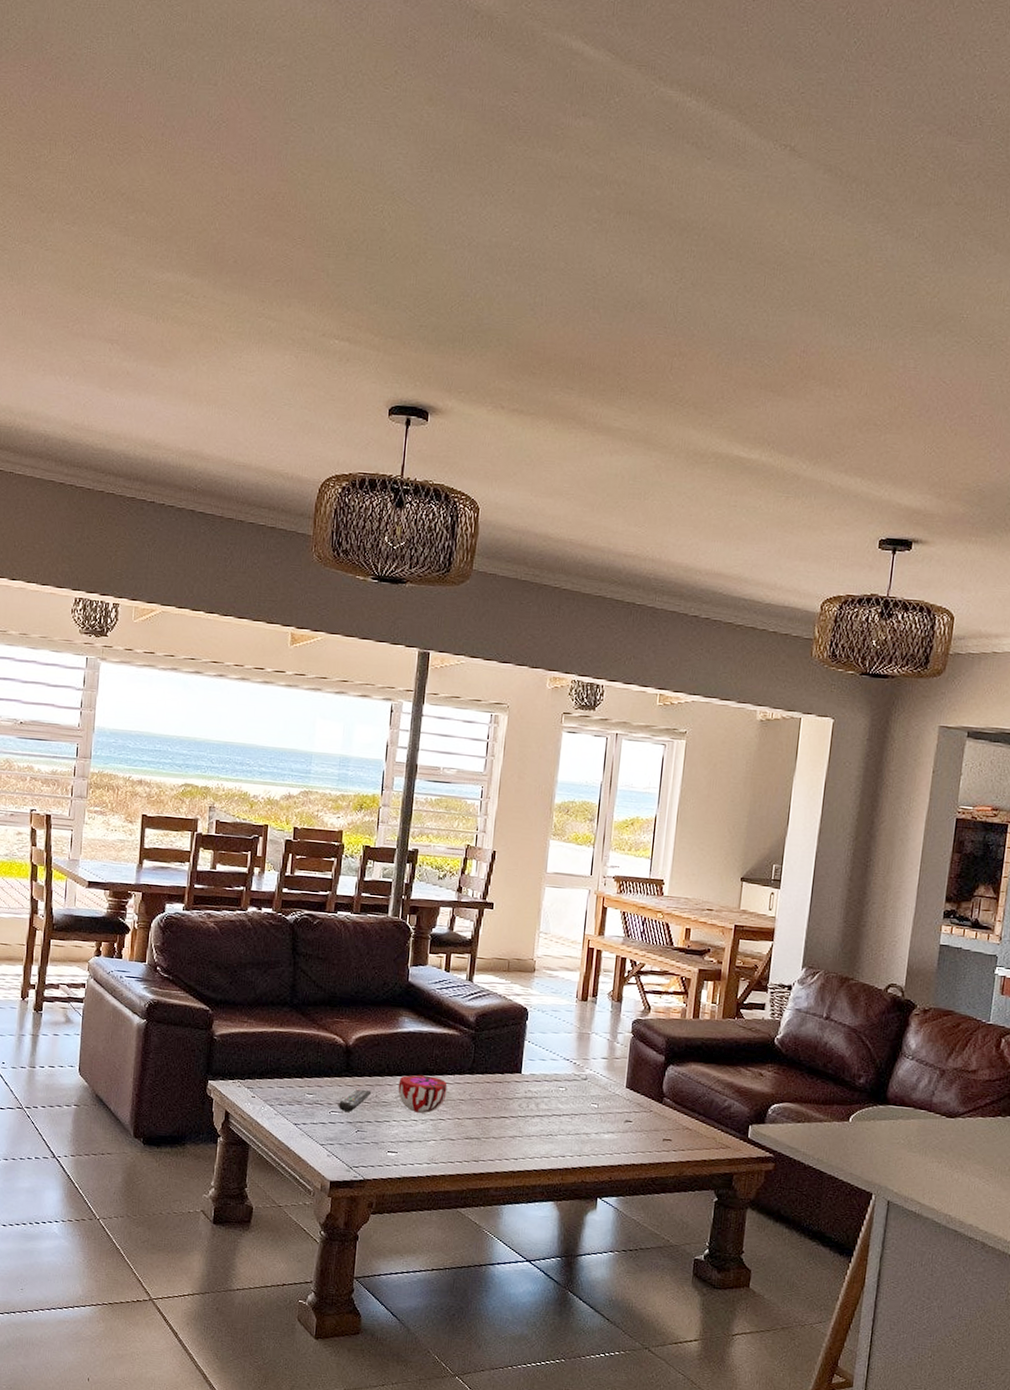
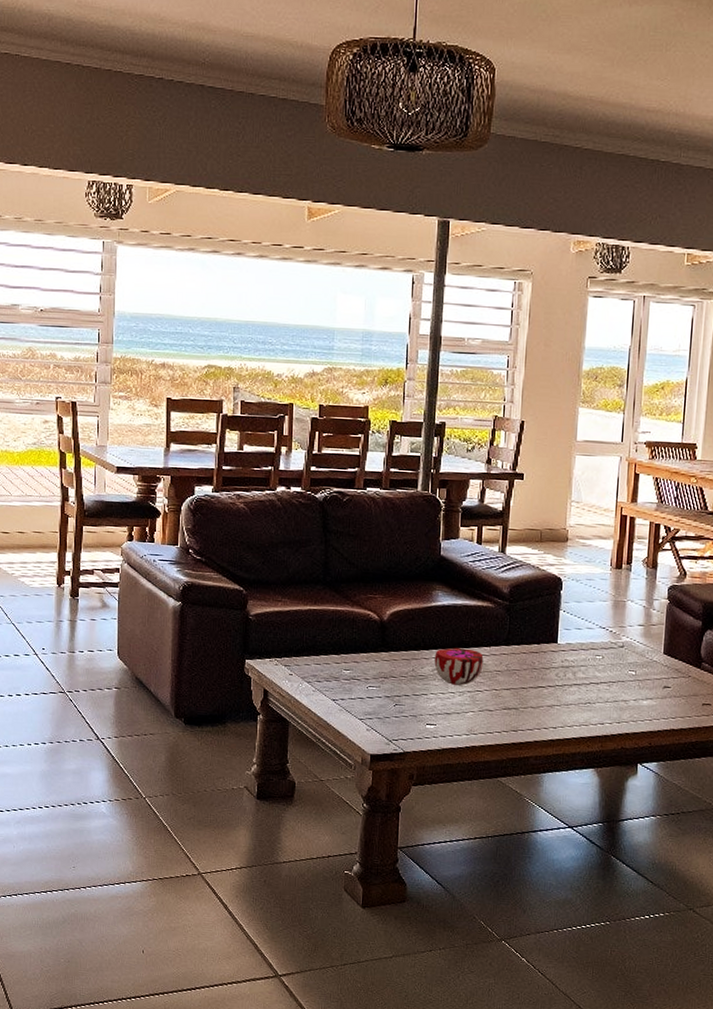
remote control: present [339,1088,372,1112] -> none [376,663,408,686]

